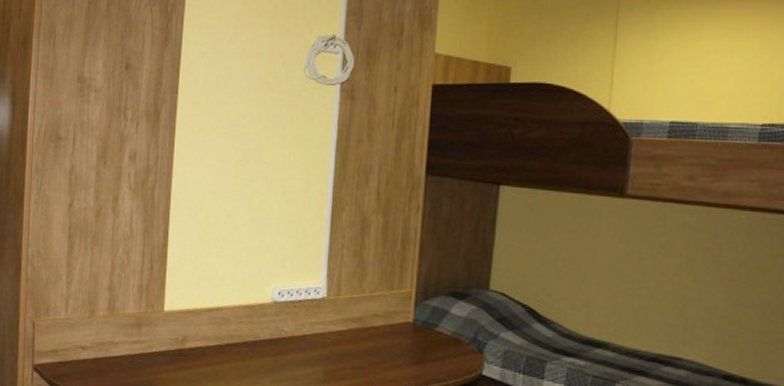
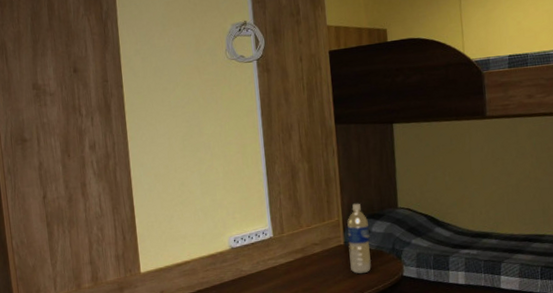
water bottle: none [416,275,448,363] -> present [347,203,371,274]

